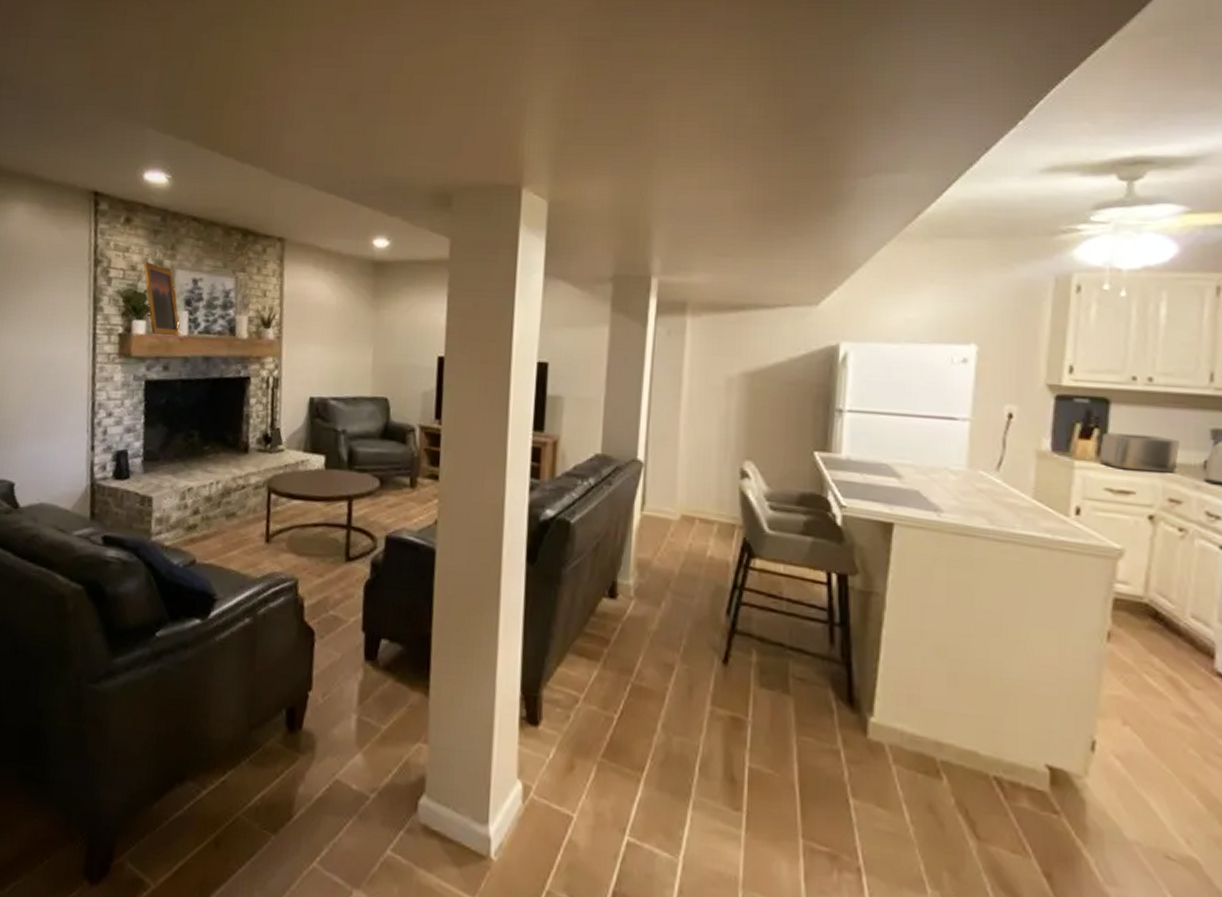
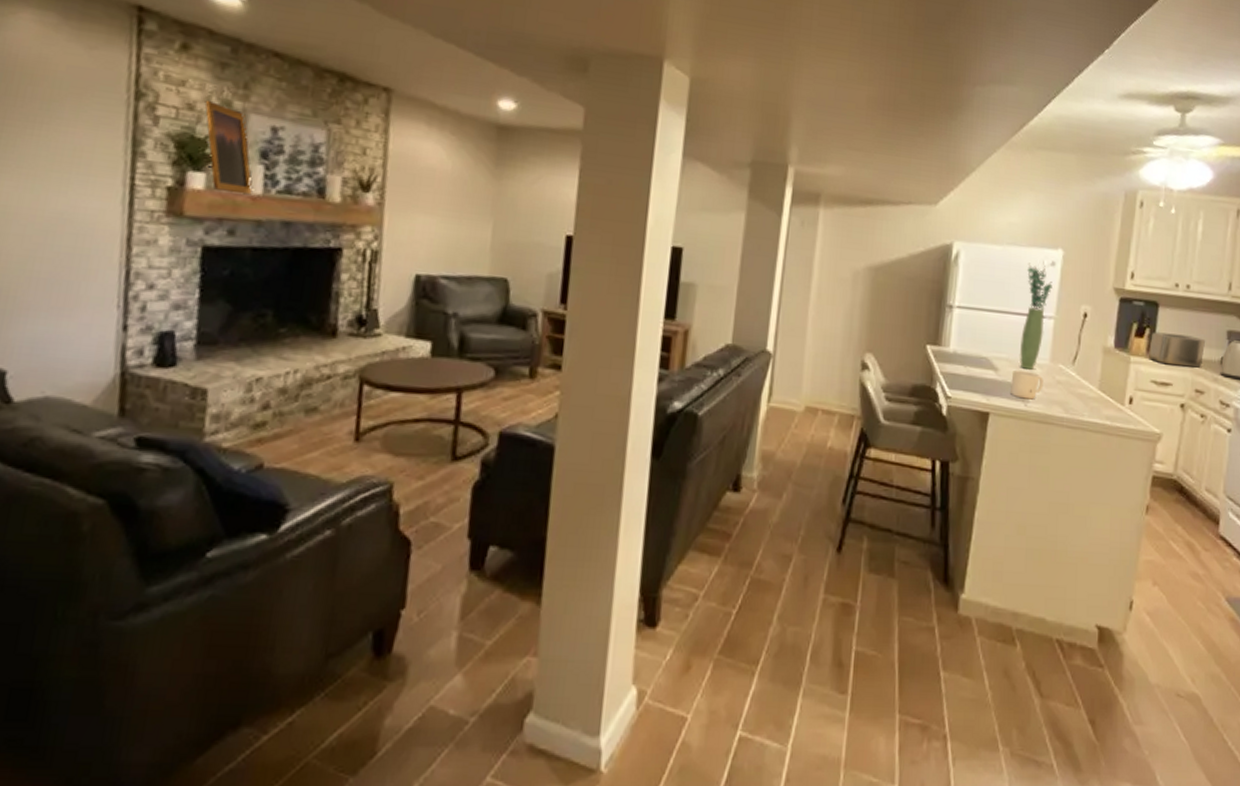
mug: none [919,476,960,510] -> present [1011,369,1044,400]
vase: none [927,360,965,477] -> present [1019,262,1052,370]

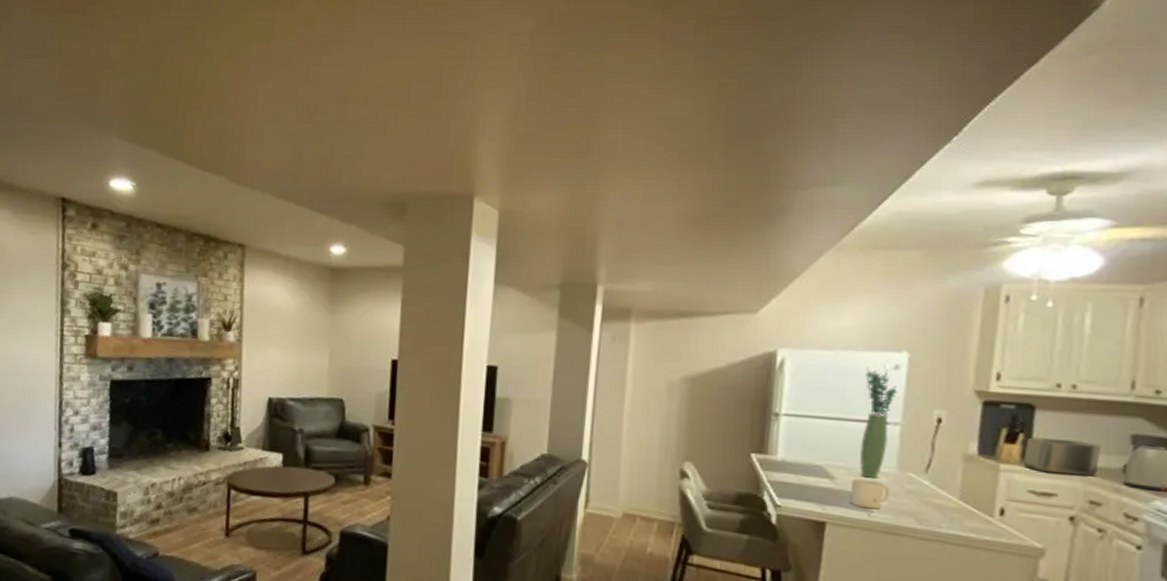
picture frame: present [205,99,253,195] -> none [109,265,145,339]

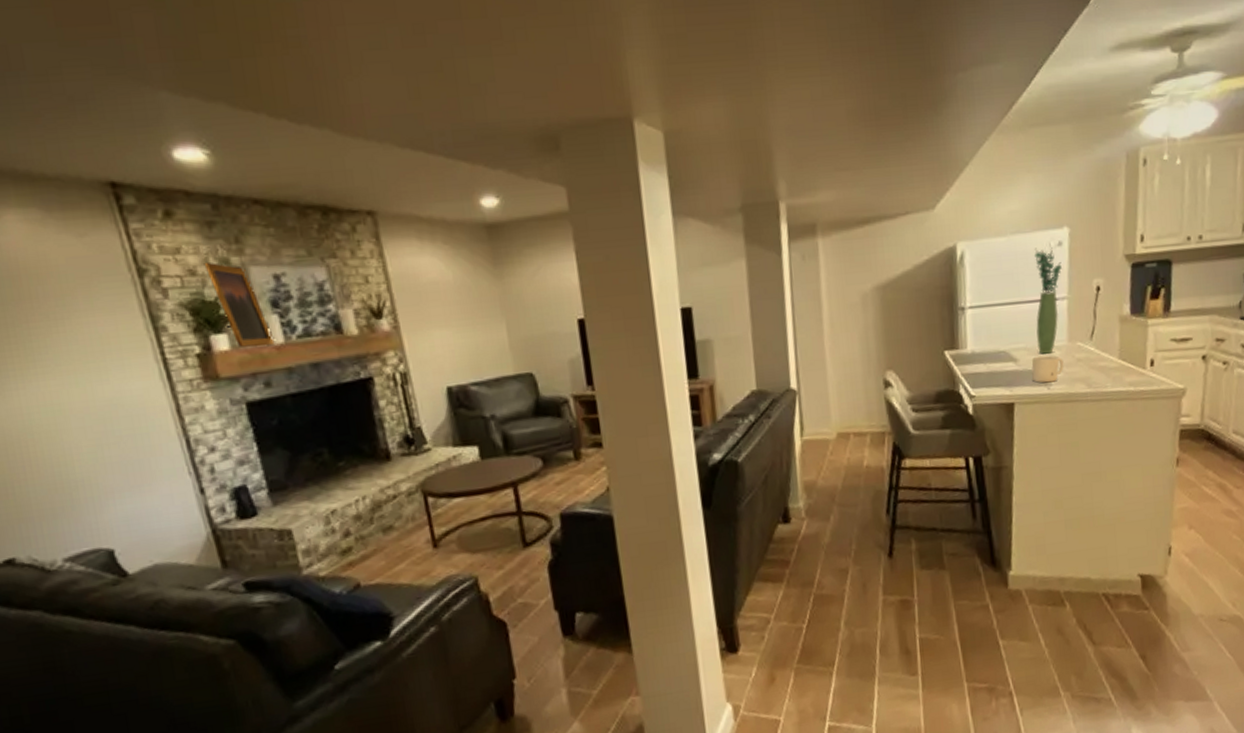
picture frame: none [109,265,145,339] -> present [204,261,275,348]
toaster: present [1024,437,1102,477] -> none [1166,286,1223,321]

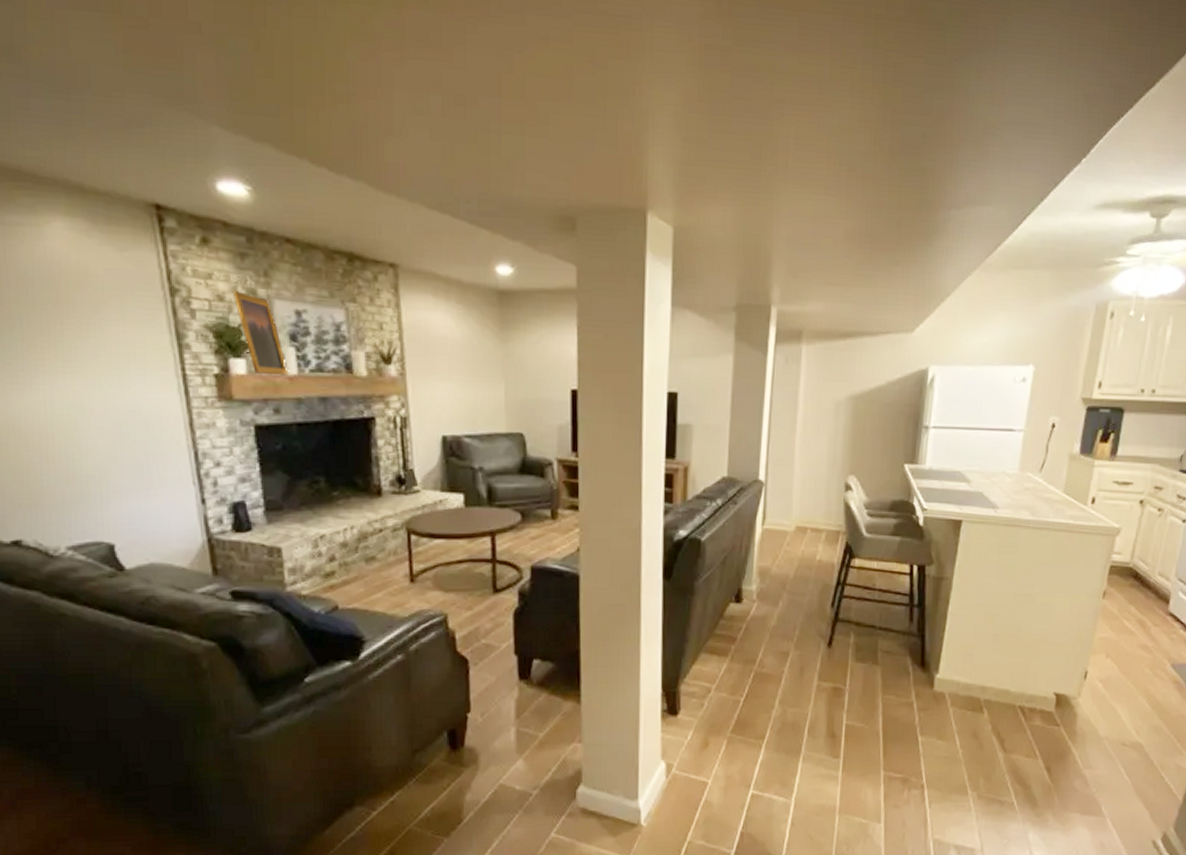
mug: present [1031,355,1064,383] -> none [982,480,1013,506]
vase: present [1034,247,1062,354] -> none [990,380,1023,479]

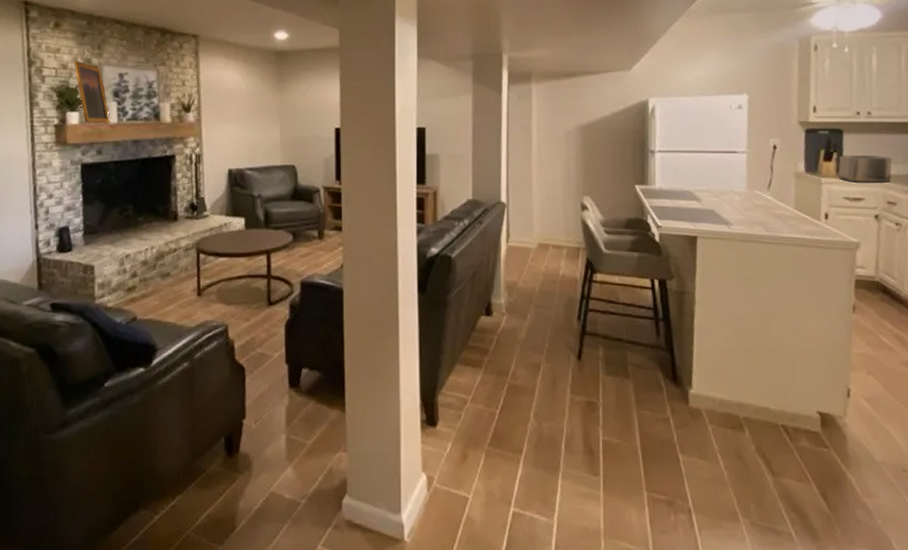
toaster: none [1112,436,1168,466] -> present [838,155,893,182]

